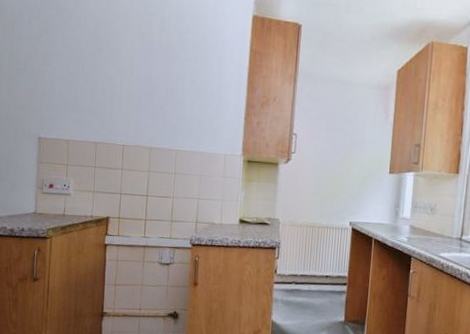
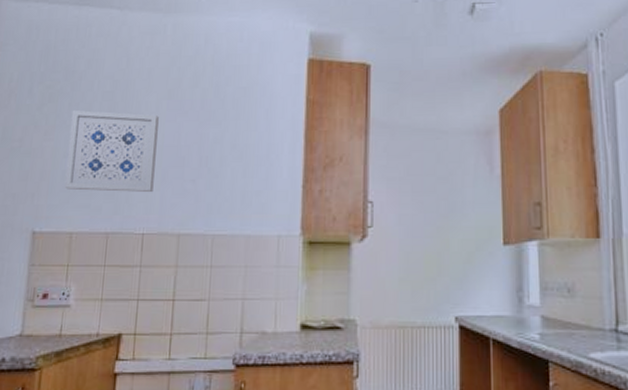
wall art: none [61,43,134,114] -> present [64,110,159,193]

